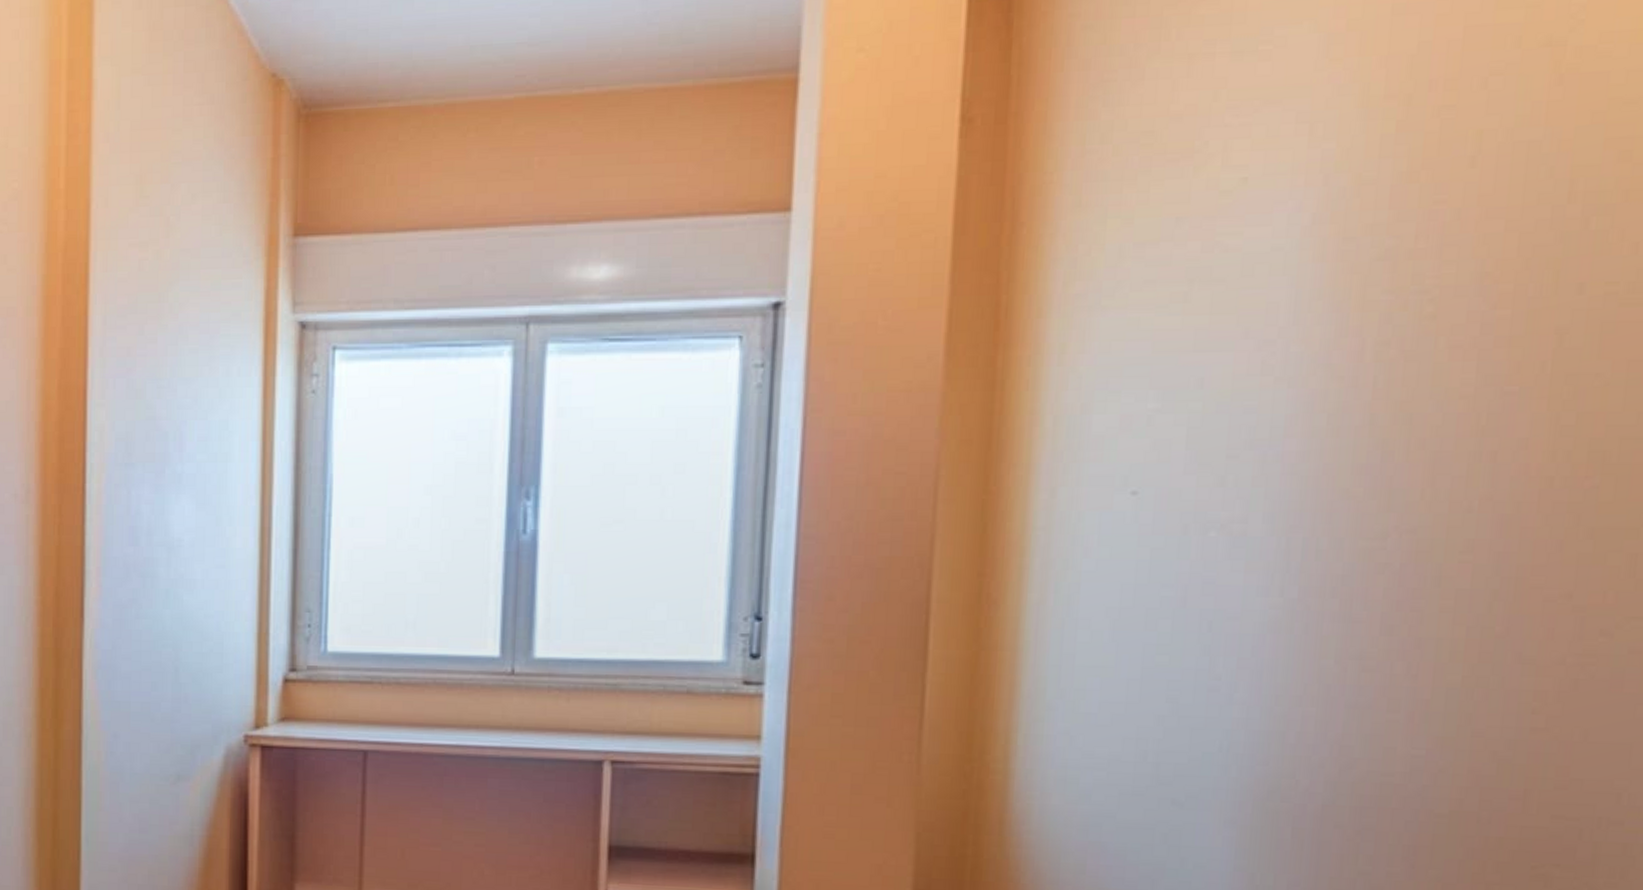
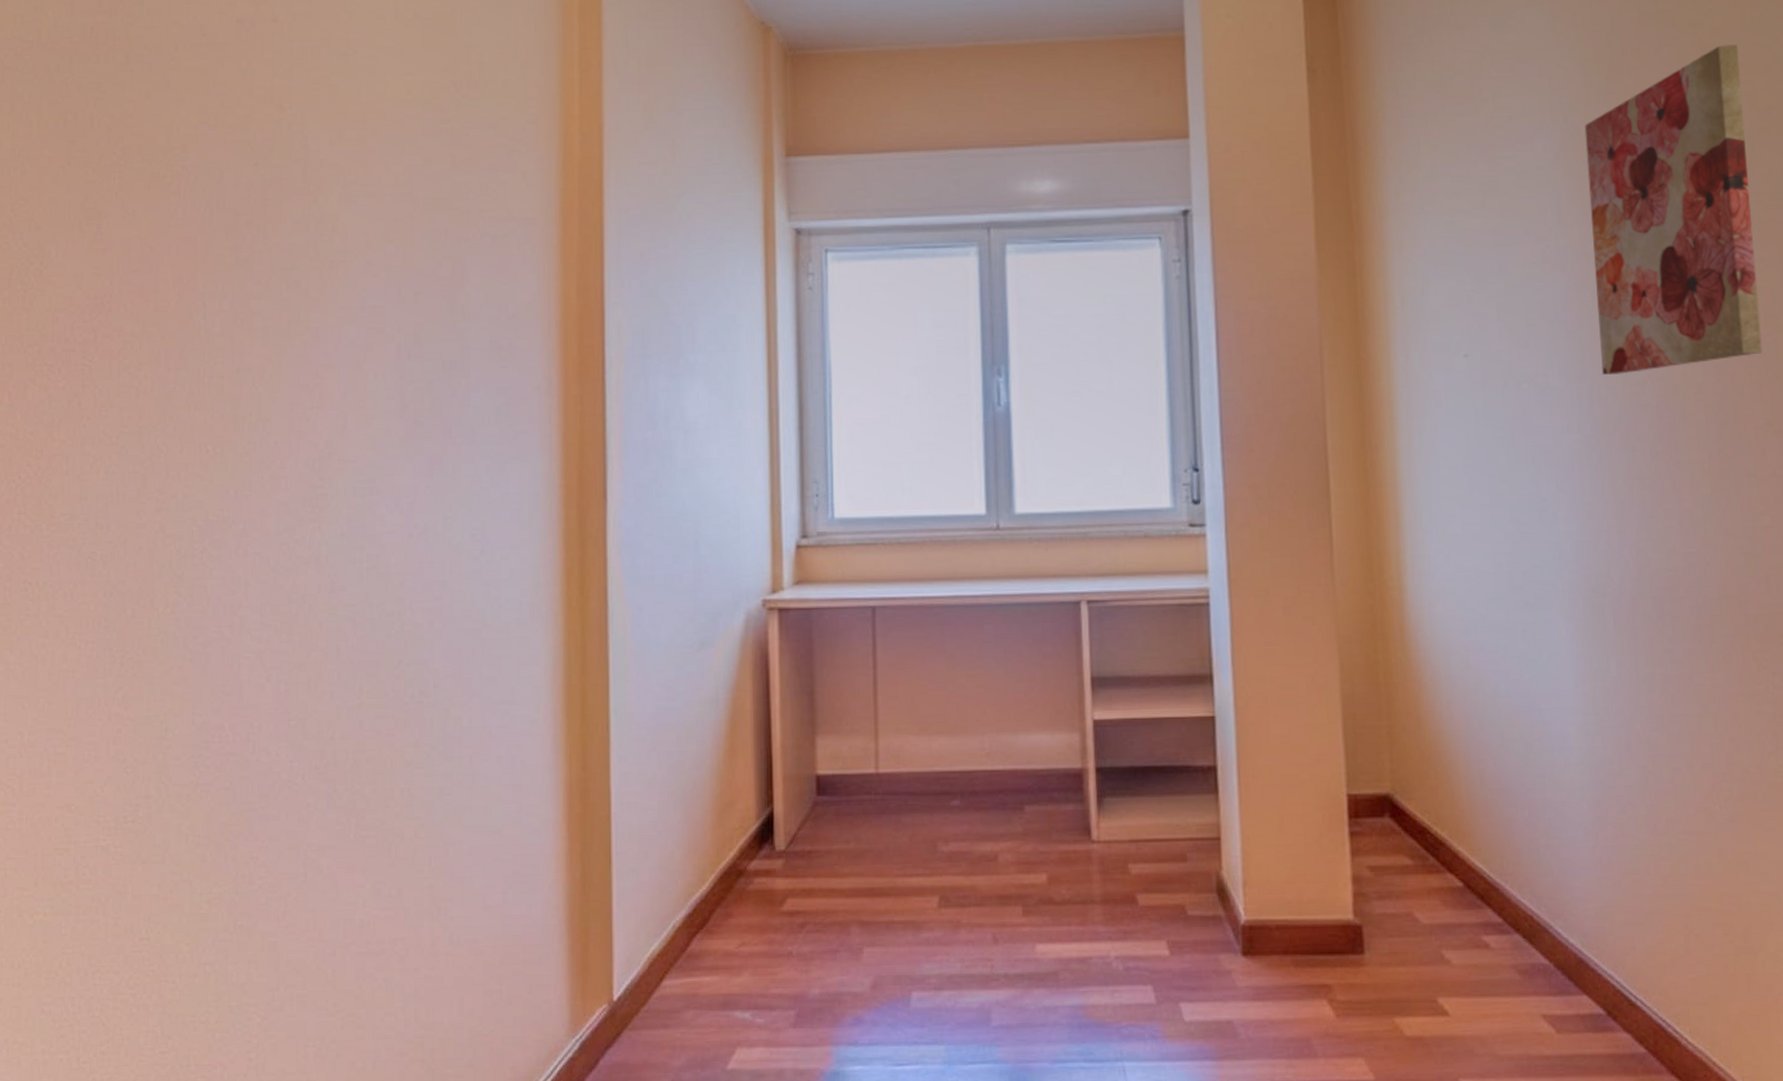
wall art: none [1327,70,1618,524] -> present [1584,45,1763,375]

